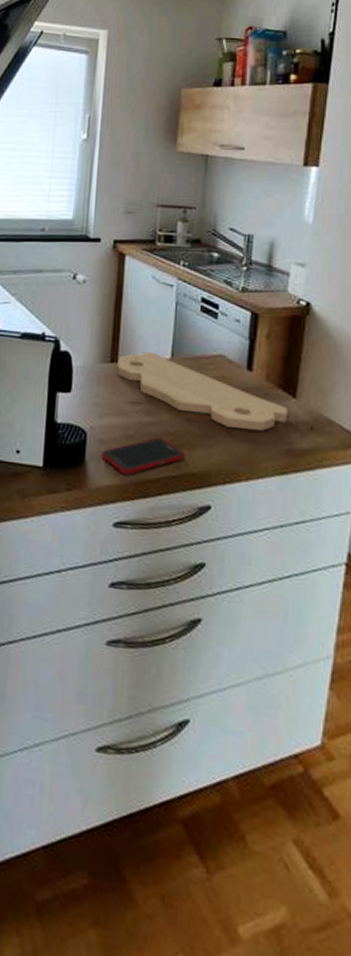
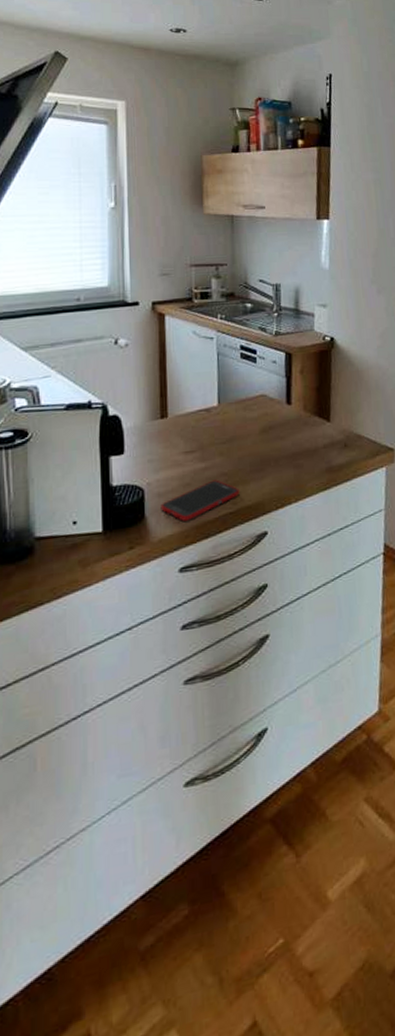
cutting board: present [116,351,289,432] -> none [167,402,326,458]

